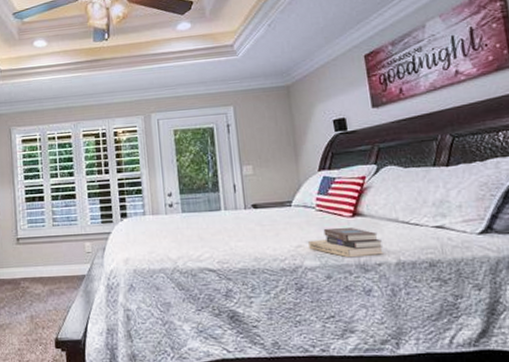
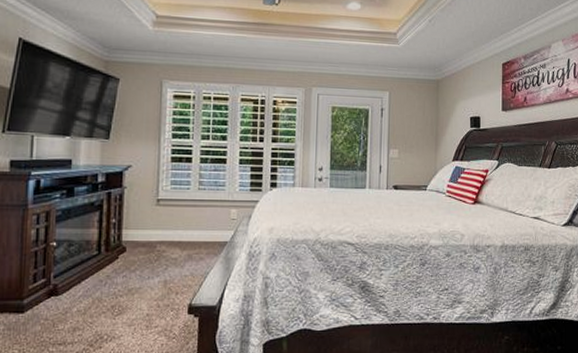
books: present [308,227,383,258] -> none [436,212,493,239]

